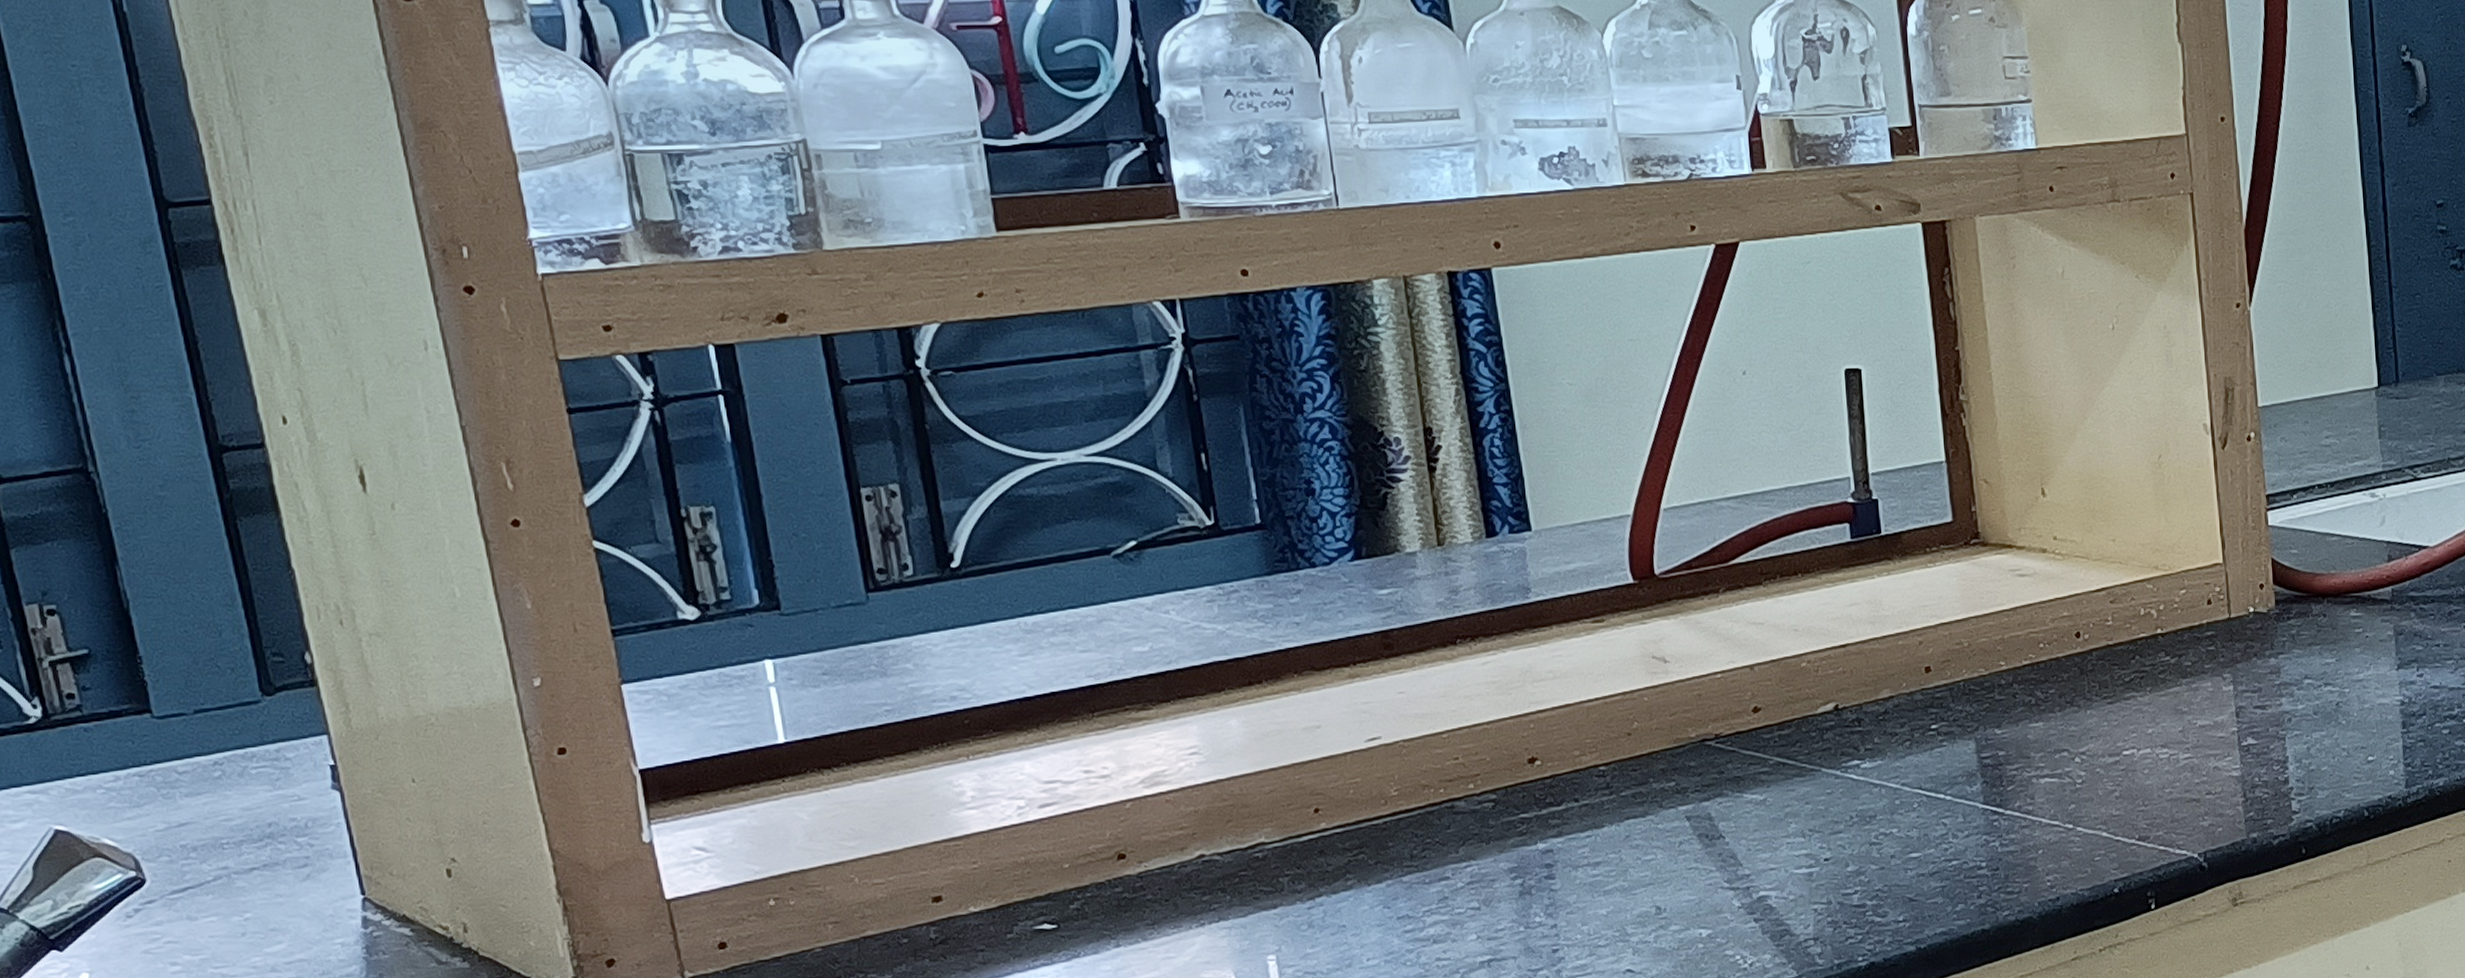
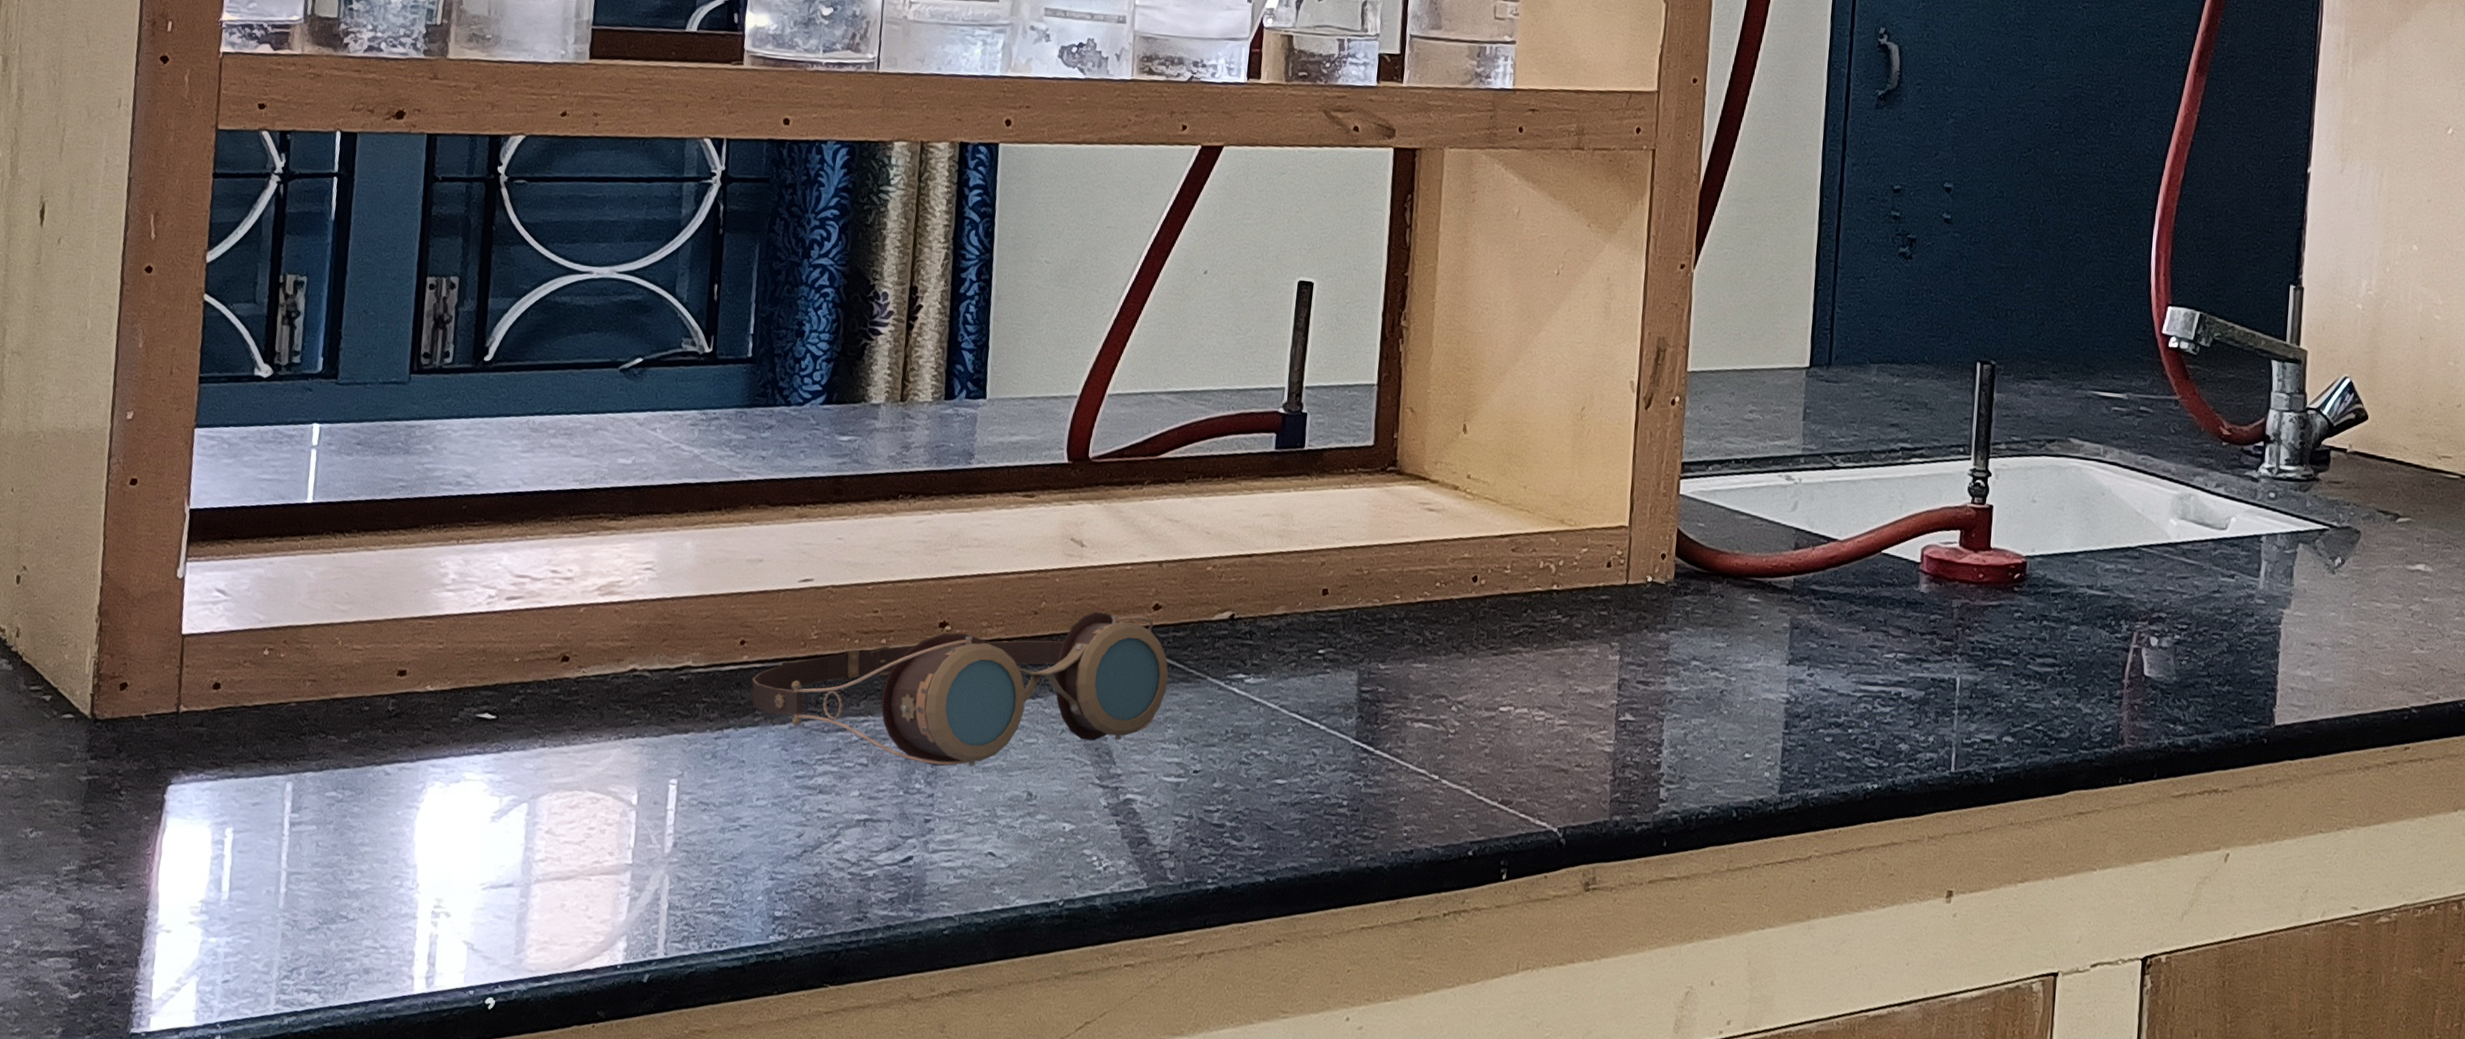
goggles: none [1335,720,1782,898] -> present [752,611,1169,767]

